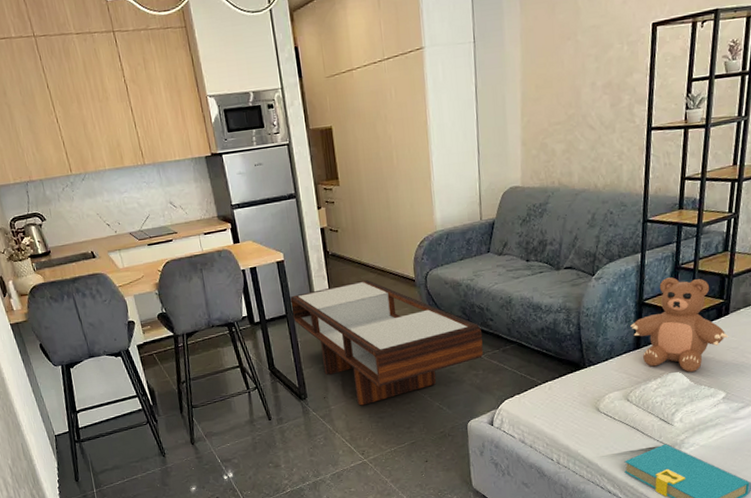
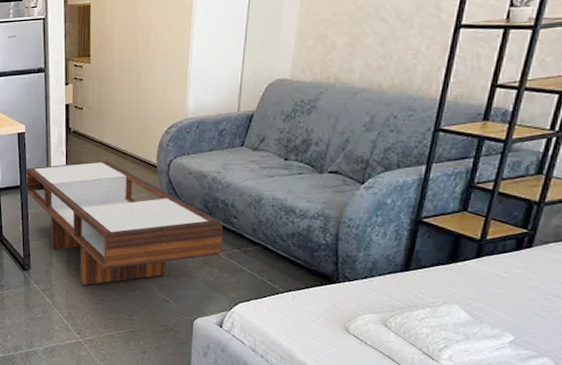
teddy bear: present [630,277,728,372] -> none [401,196,527,306]

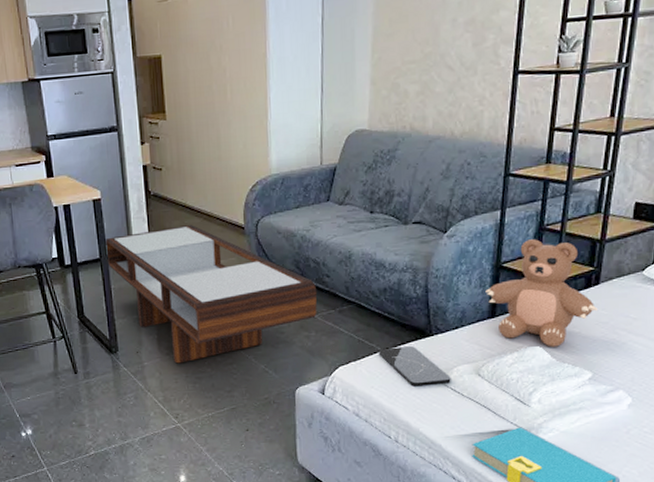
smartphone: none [280,290,355,331] -> present [378,346,451,387]
teddy bear: none [401,196,527,306] -> present [485,239,597,347]

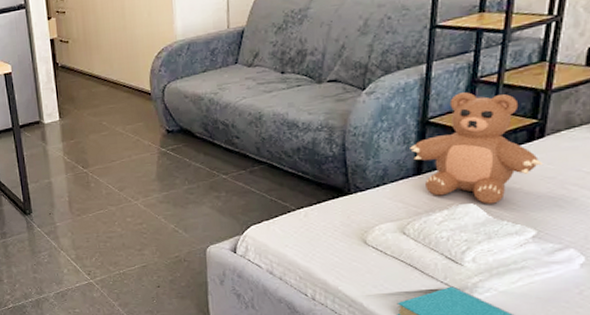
coffee table: present [105,225,317,364] -> none [17,93,227,224]
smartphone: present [378,346,451,387] -> none [292,205,373,245]

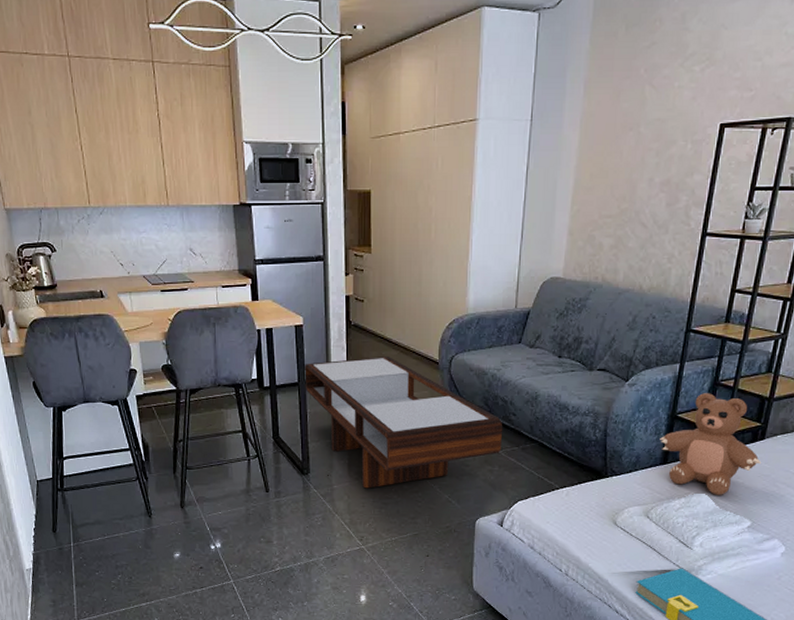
coffee table: none [17,93,227,224] -> present [305,357,503,489]

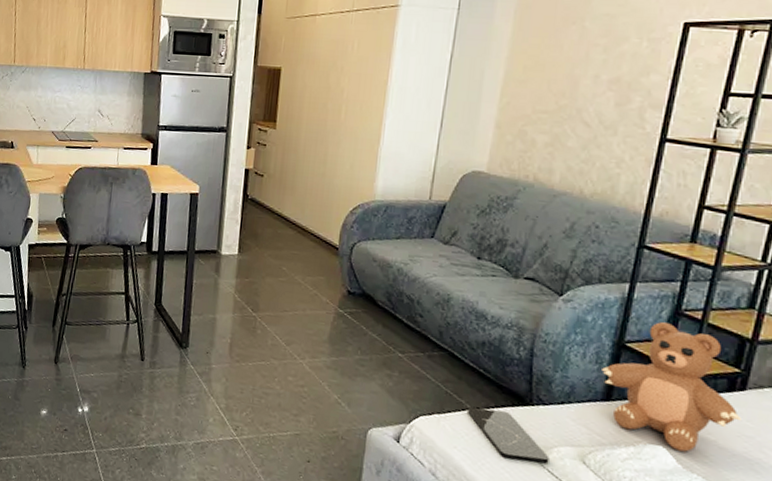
coffee table: present [305,357,503,489] -> none [193,232,407,374]
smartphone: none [556,486,622,524] -> present [466,407,549,464]

